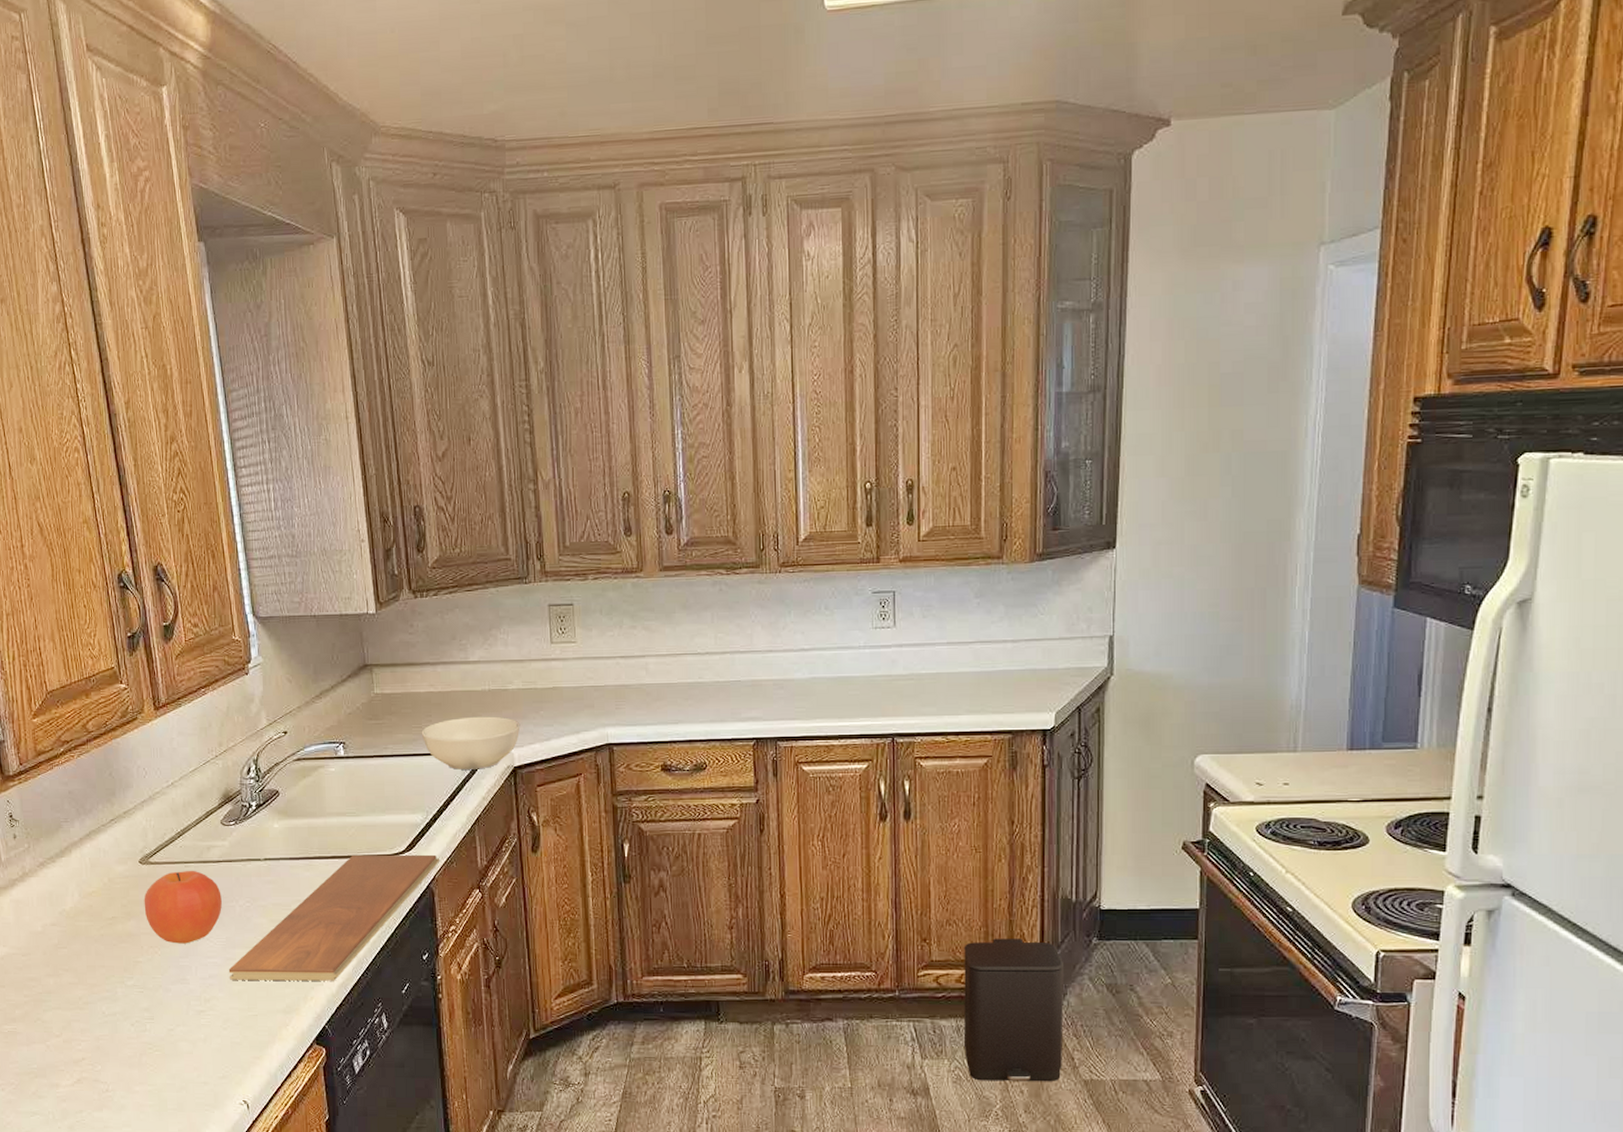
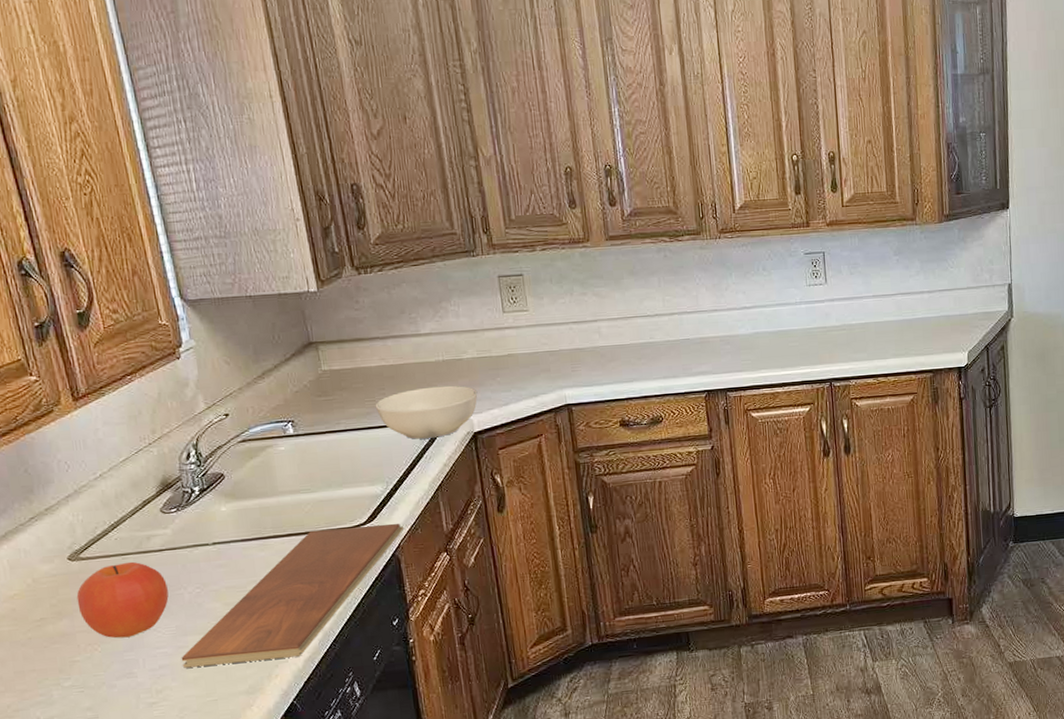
pedal bin: present [964,938,1065,1081] -> none [903,548,991,674]

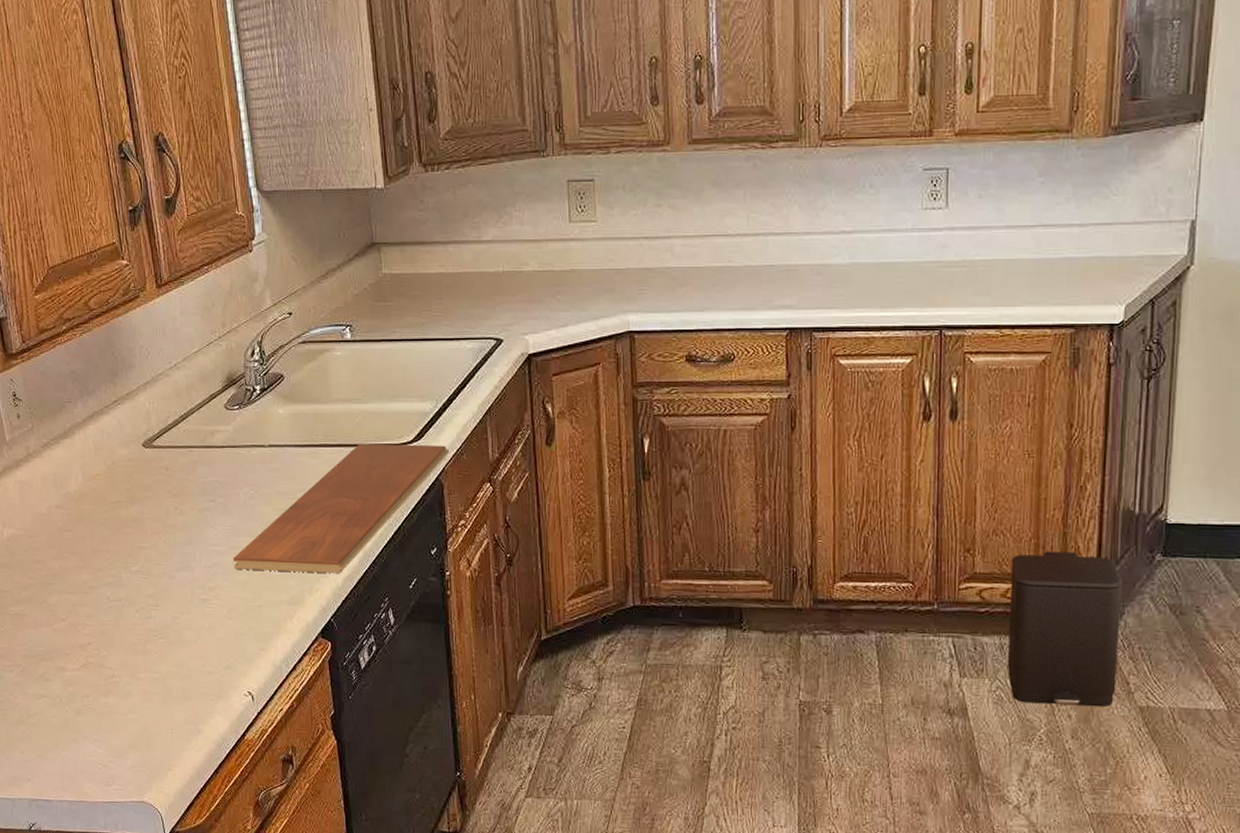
fruit: present [76,561,169,638] -> none [147,455,226,531]
bowl: present [375,385,478,439] -> none [431,300,536,356]
pedal bin: none [903,548,991,674] -> present [1008,551,1123,706]

